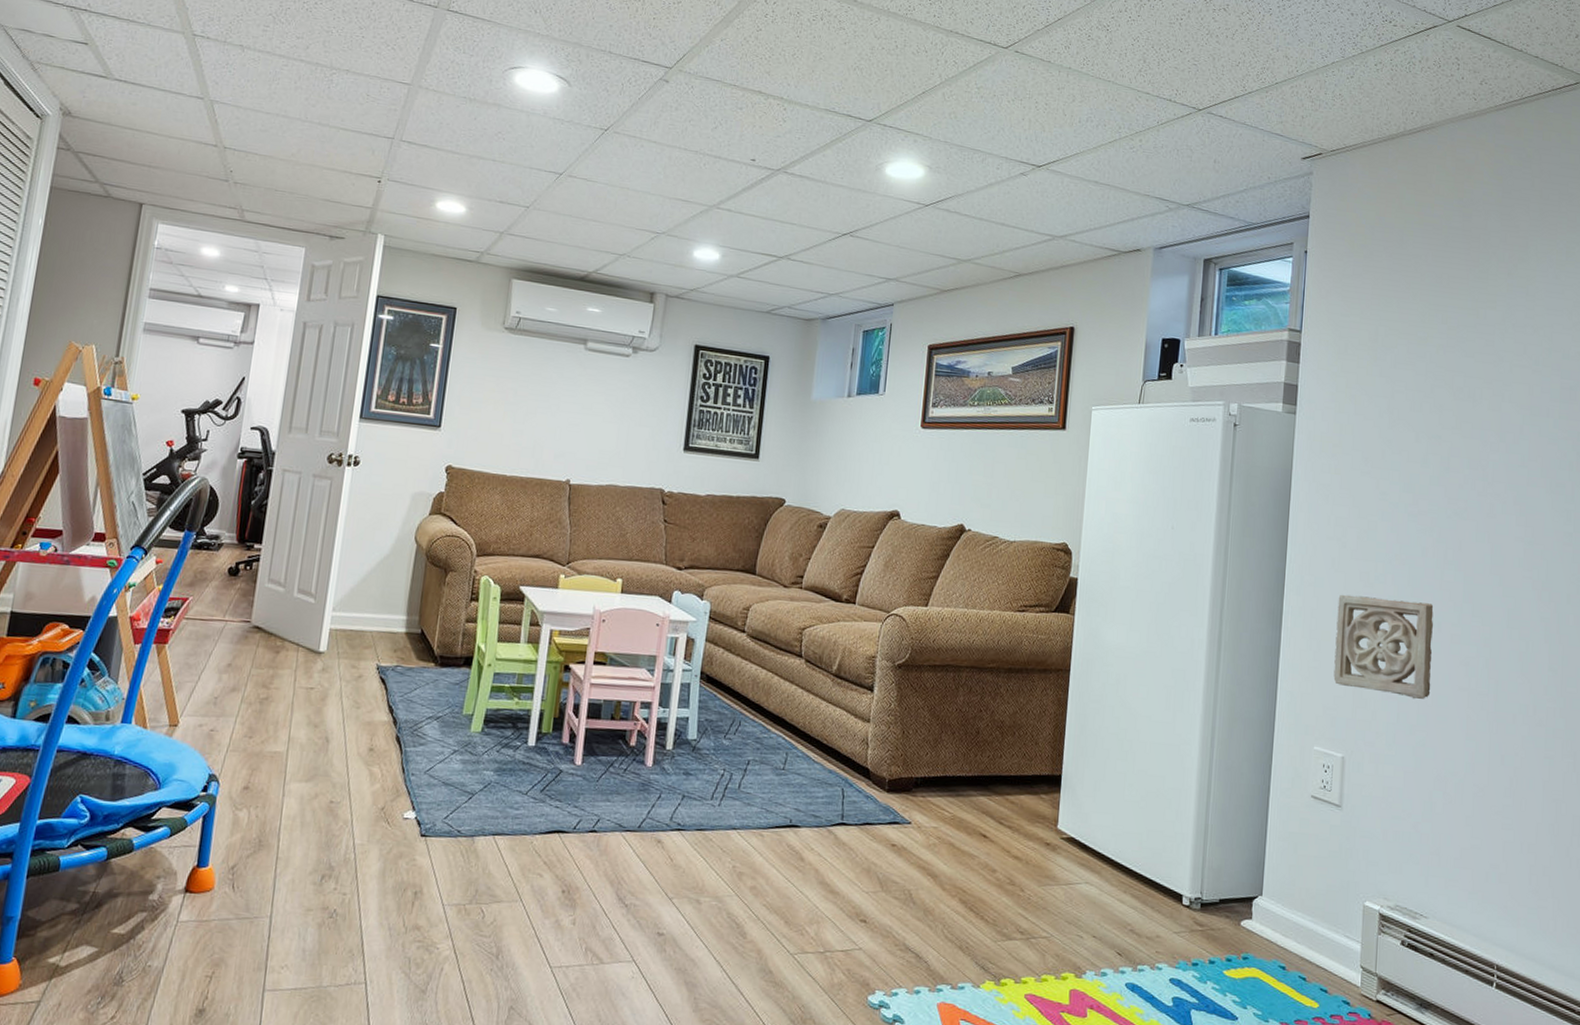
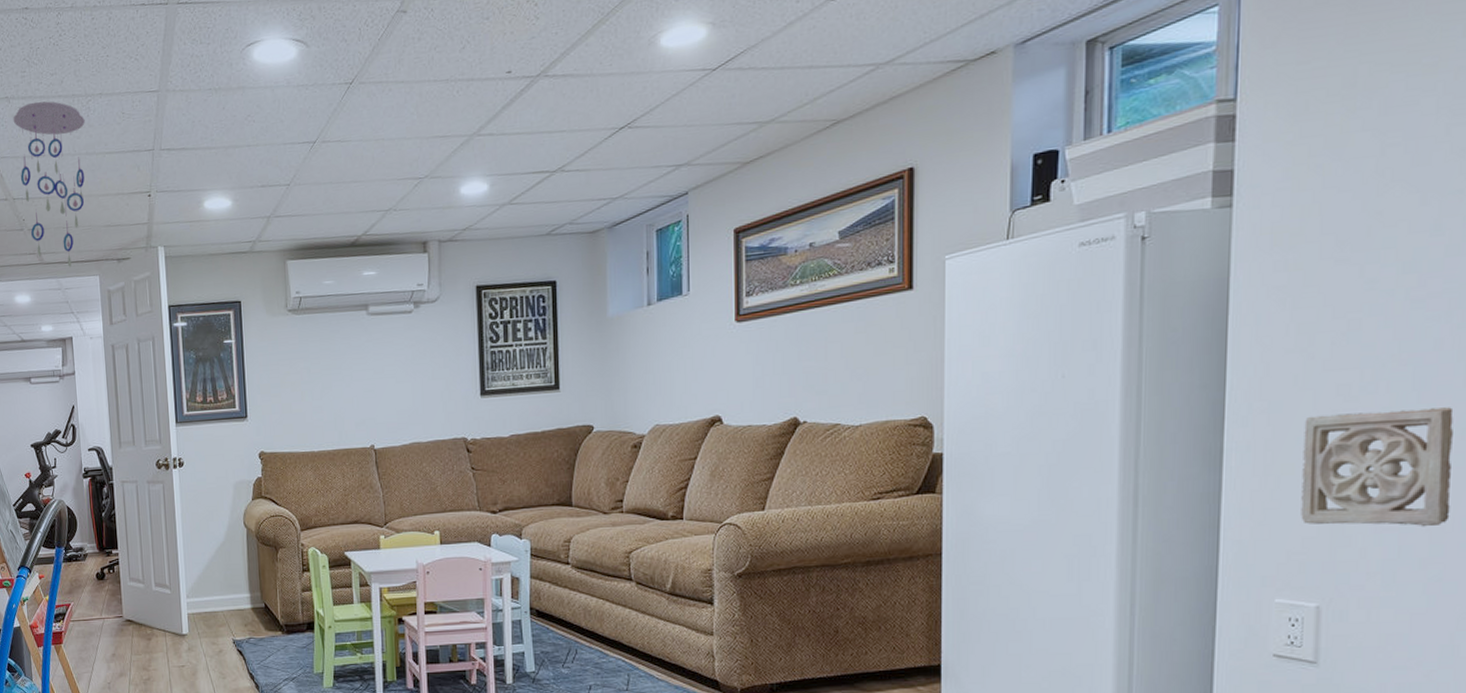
ceiling mobile: none [236,58,325,232] -> present [13,101,85,267]

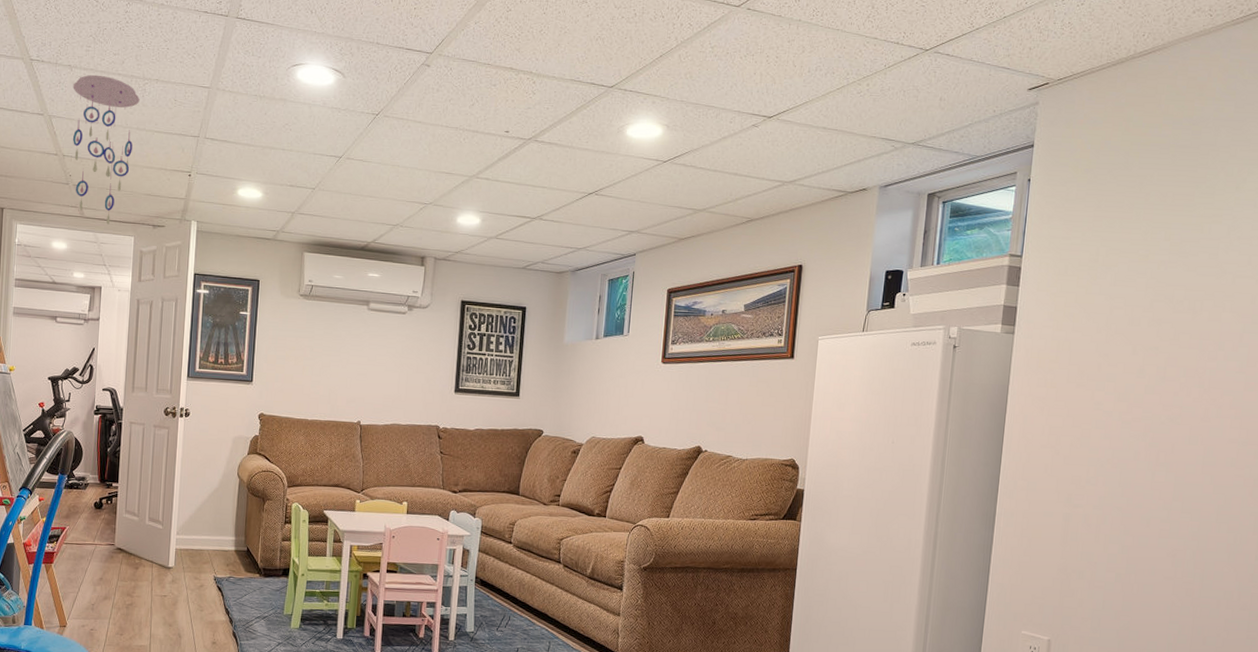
wall ornament: present [1301,407,1455,527] -> none [1042,496,1143,588]

